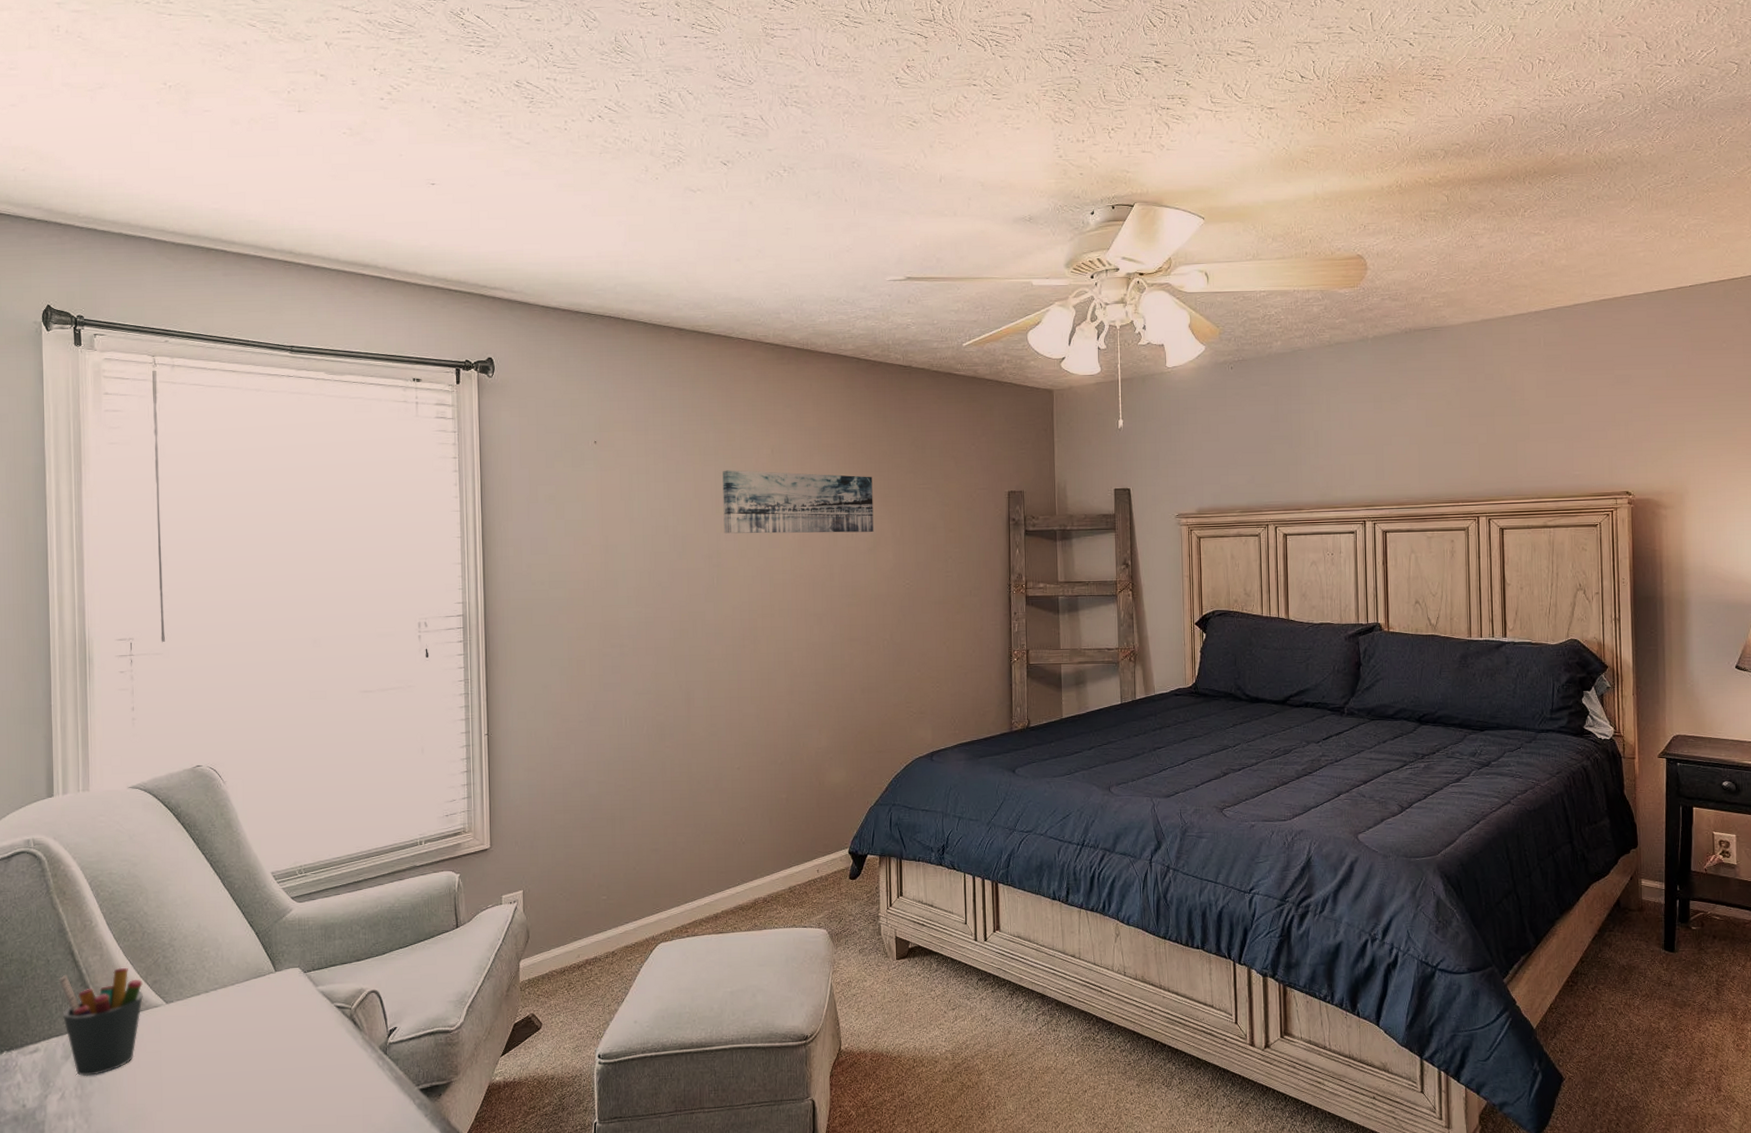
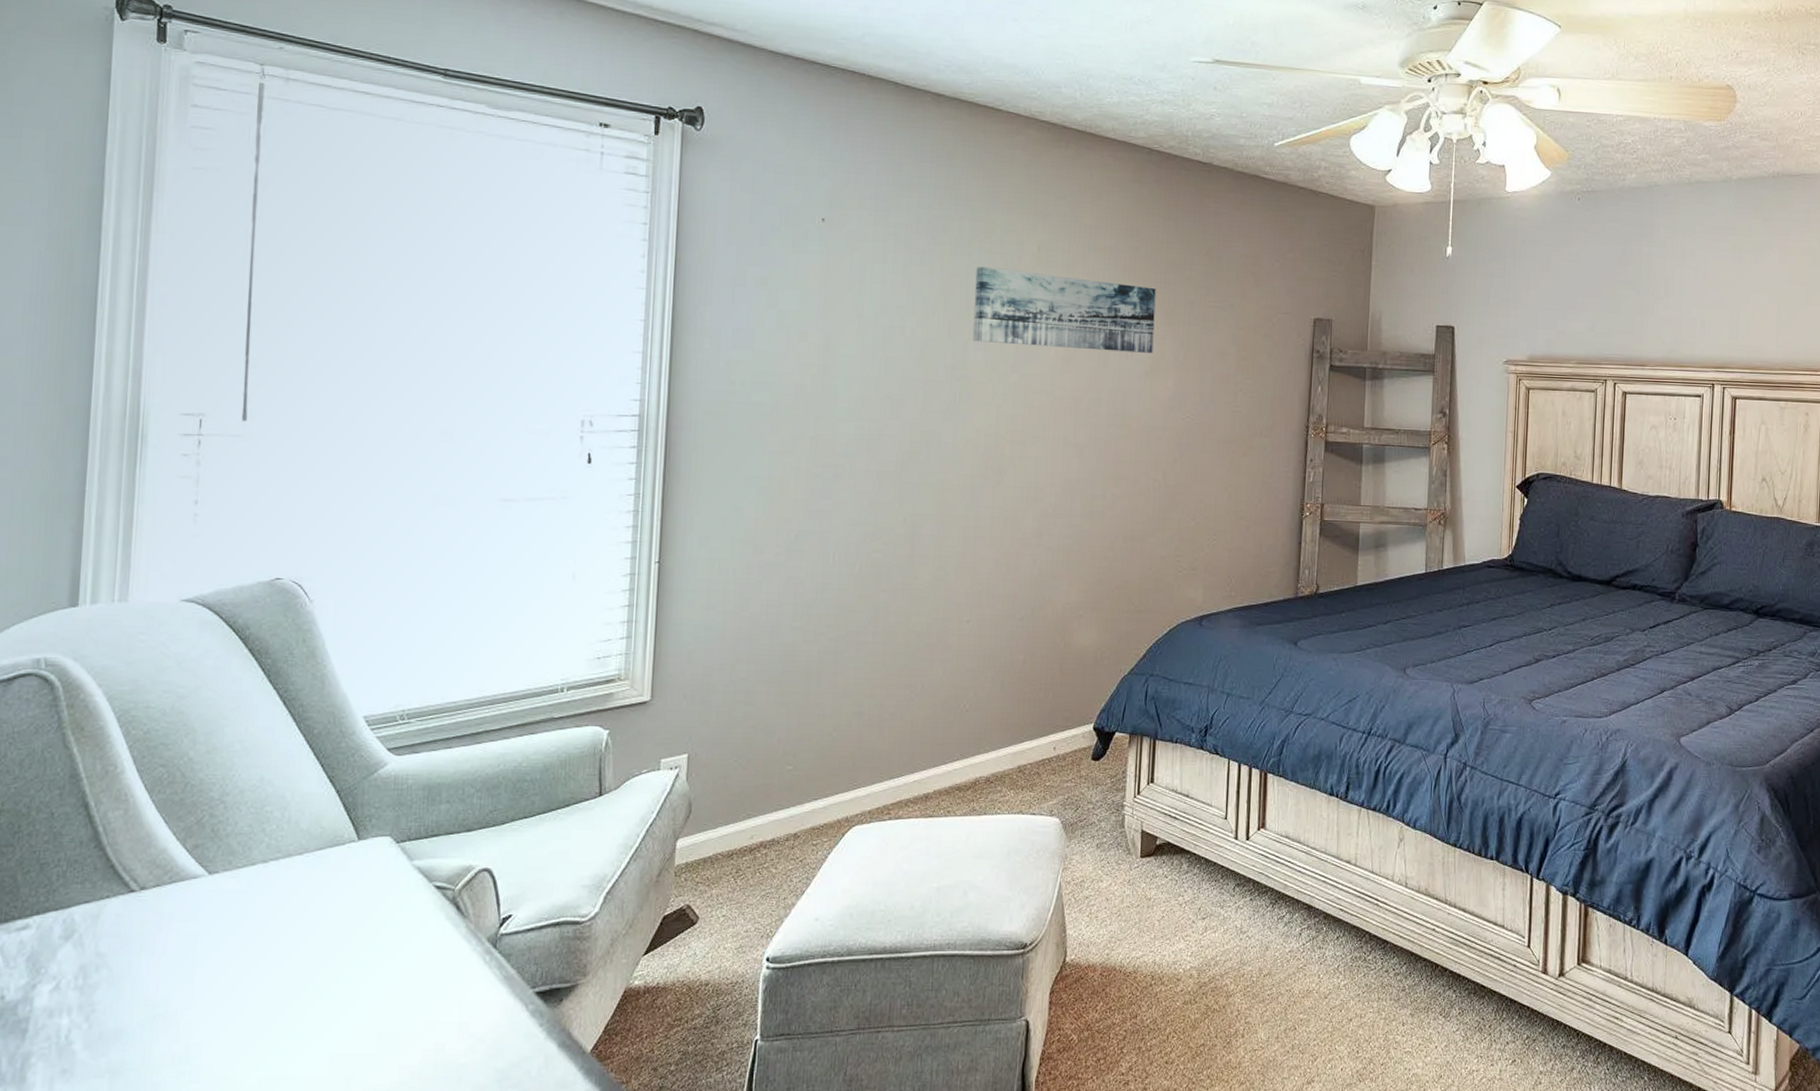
pen holder: present [59,967,143,1077] -> none [65,826,179,963]

